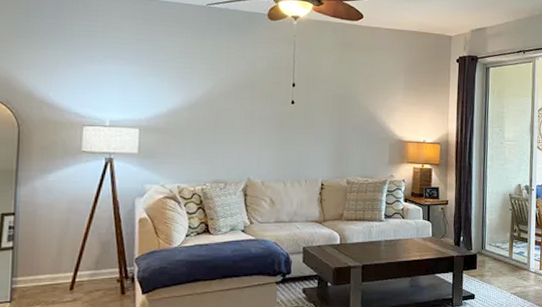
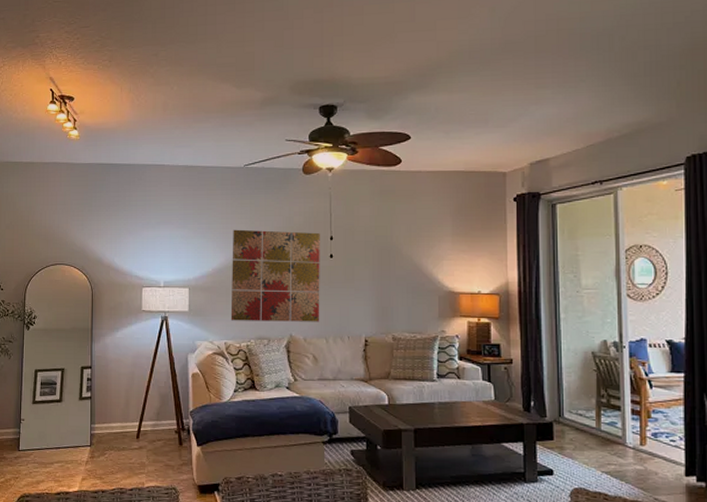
wall art: none [185,69,283,166] -> present [230,229,320,322]

